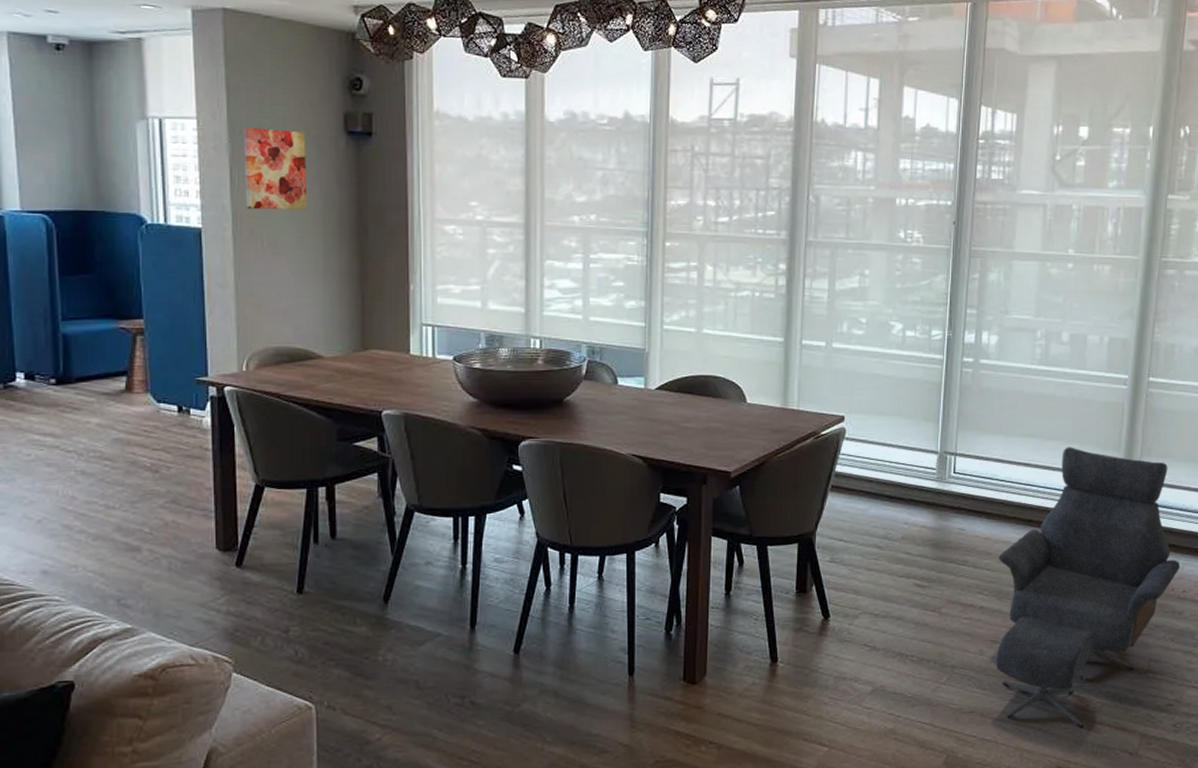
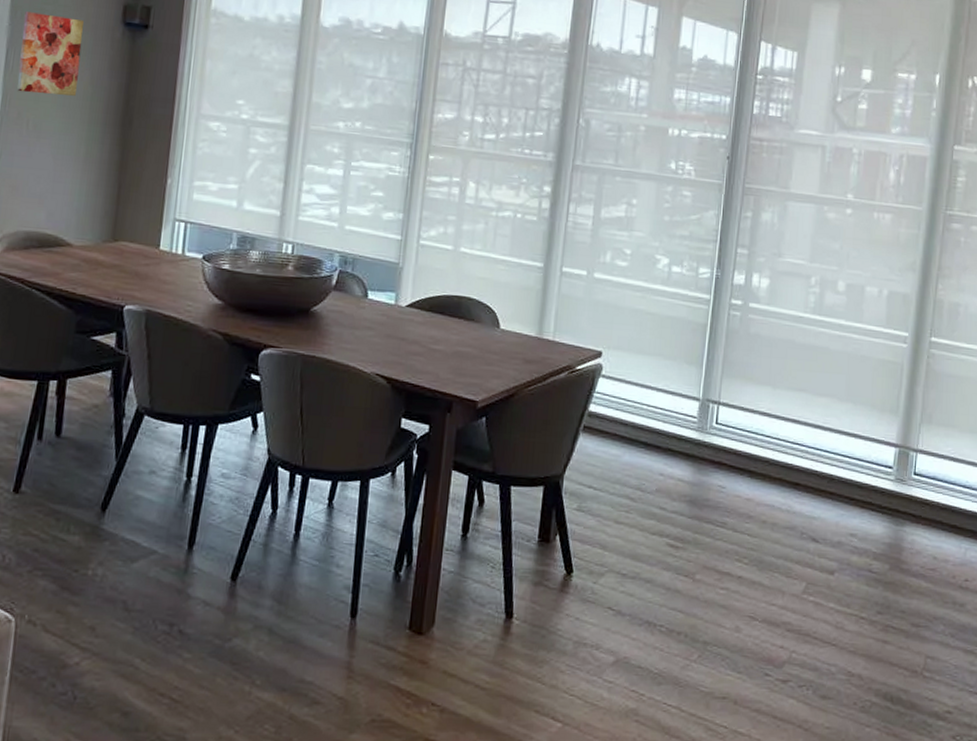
lounge chair: present [996,447,1181,729] -> none [753,405,963,730]

